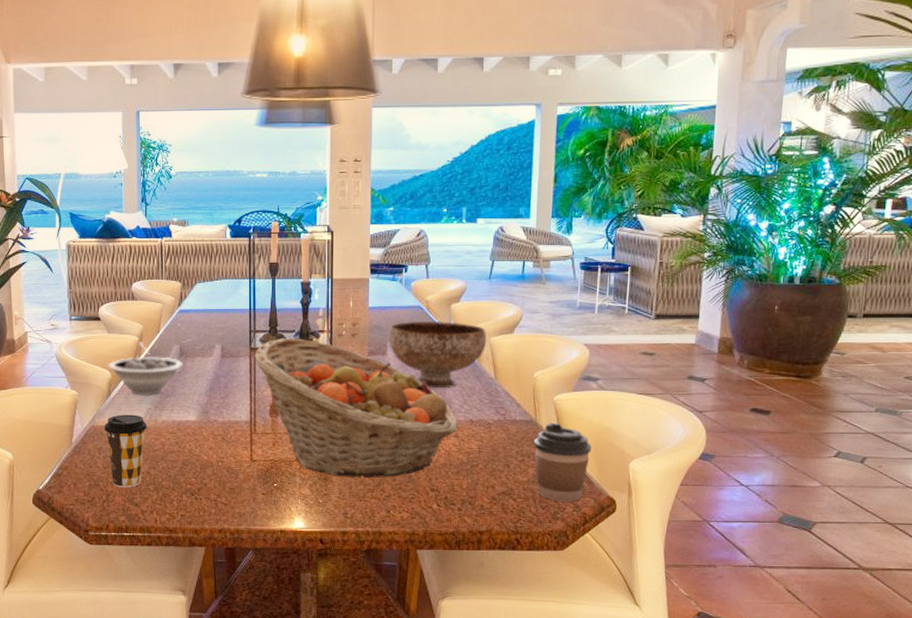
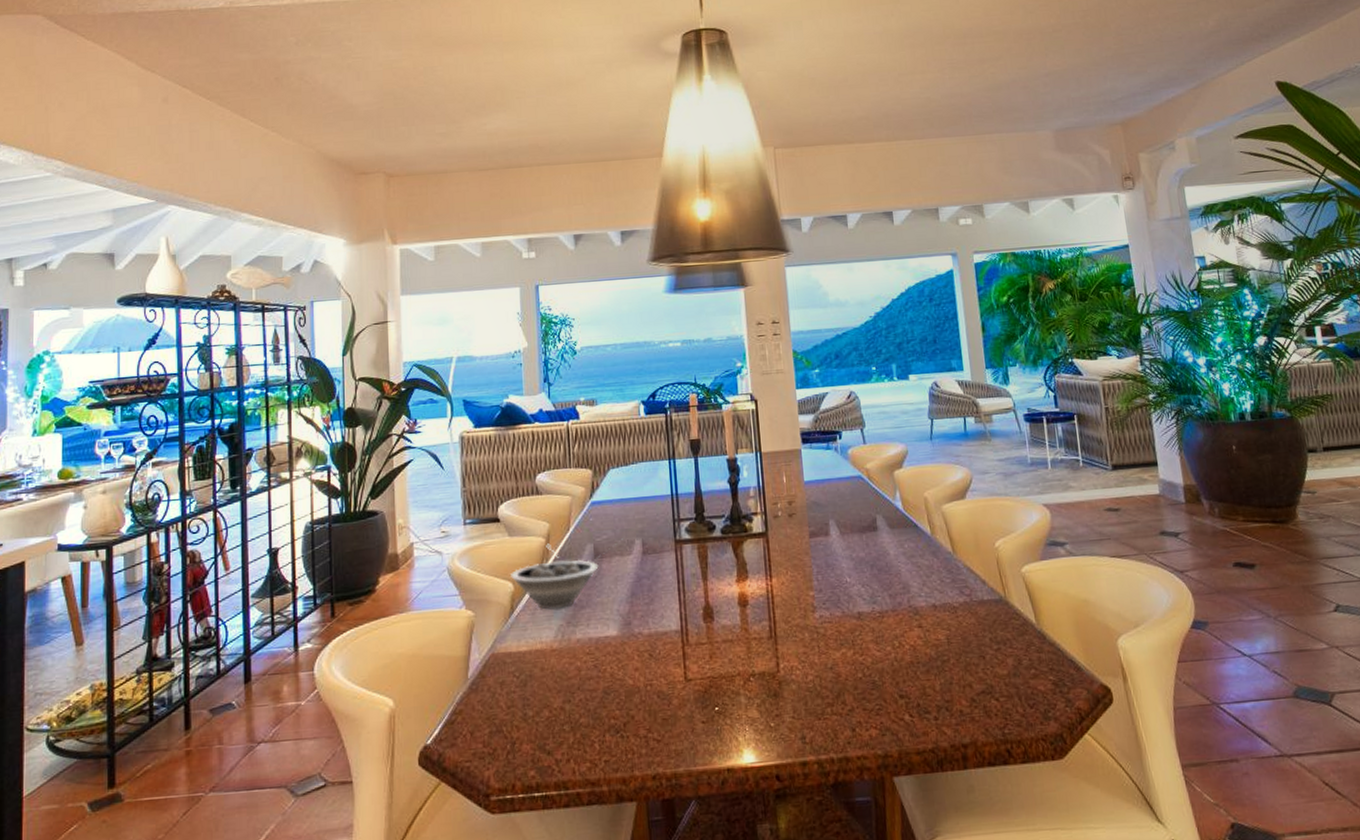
coffee cup: present [103,414,148,488] -> none [506,634,560,732]
fruit basket: present [254,338,458,478] -> none [680,524,920,691]
bowl: present [389,321,487,389] -> none [829,490,938,571]
coffee cup: present [533,422,592,502] -> none [1007,599,1073,697]

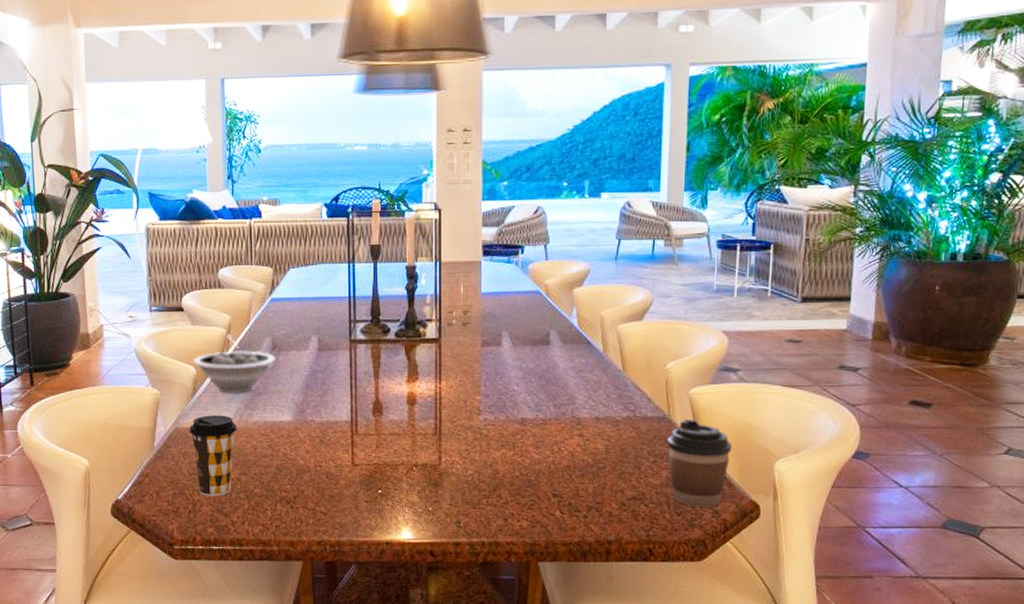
coffee cup: none [506,634,560,732] -> present [189,415,238,496]
coffee cup: none [1007,599,1073,697] -> present [666,418,732,507]

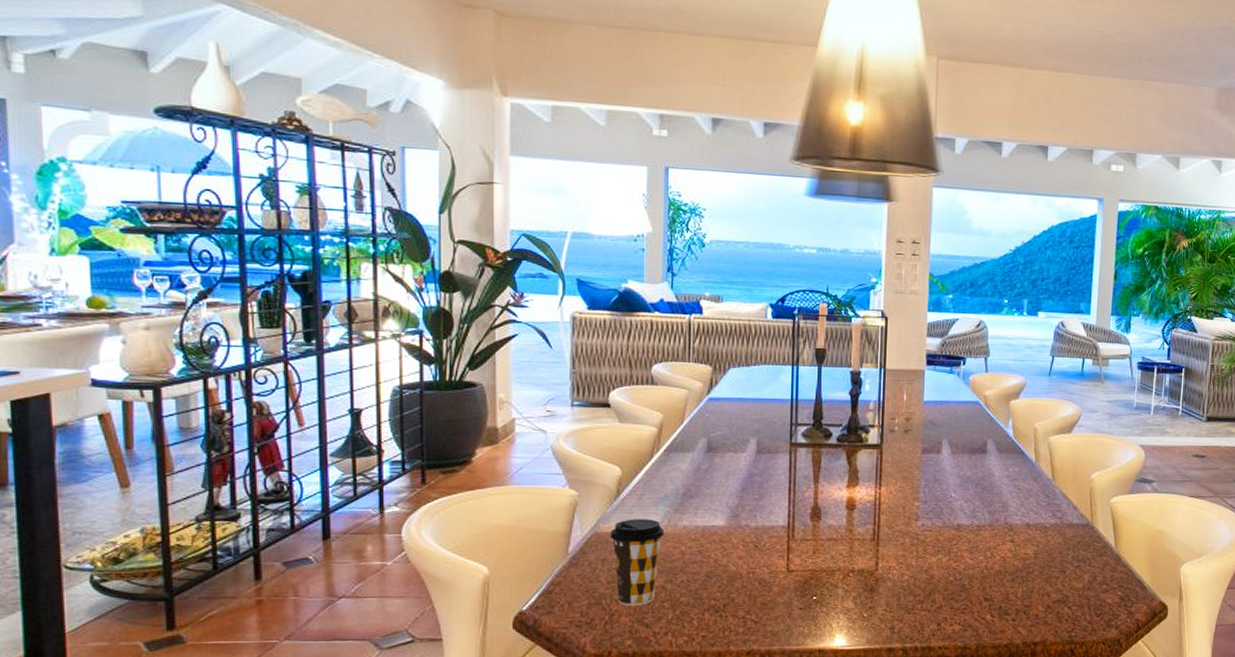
bowl: present [193,334,301,394] -> none [619,433,739,496]
coffee cup: present [666,418,732,507] -> none [1089,526,1146,608]

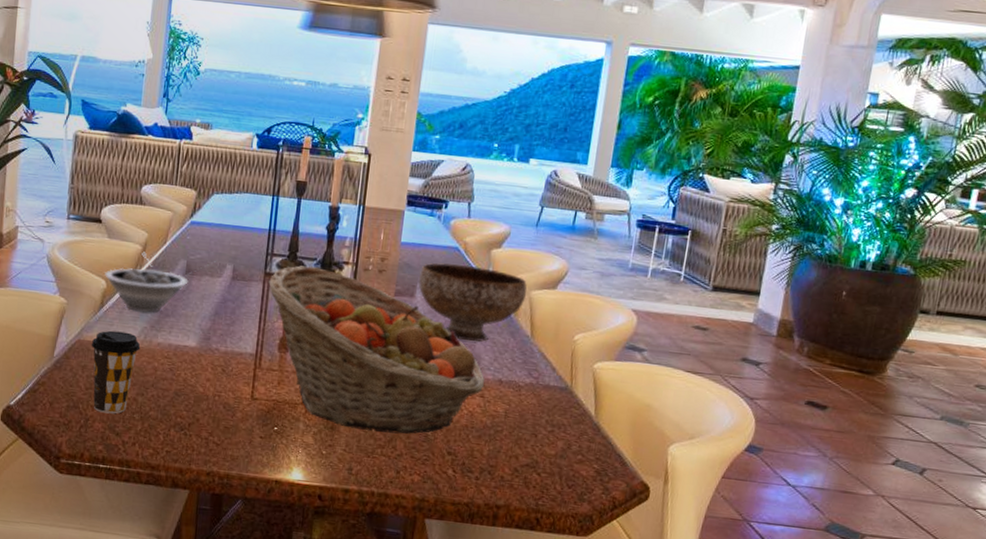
bowl: none [619,433,739,496] -> present [105,252,217,313]
fruit basket: none [795,433,1014,588] -> present [268,265,485,434]
bowl: none [944,418,1046,490] -> present [418,262,527,342]

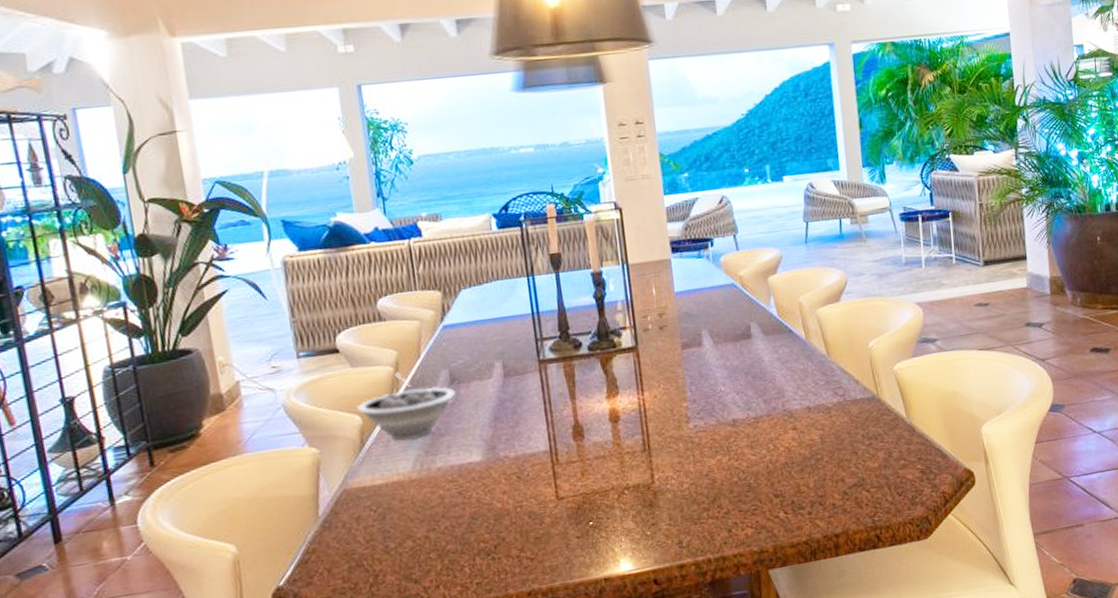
coffee cup: present [91,330,141,414] -> none [360,465,419,563]
fruit basket: present [268,265,485,434] -> none [545,340,795,500]
bowl: present [418,262,527,342] -> none [702,296,813,377]

